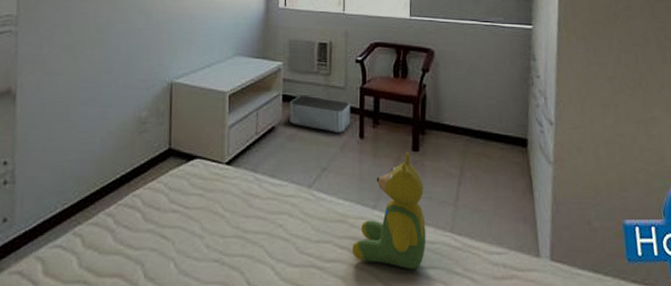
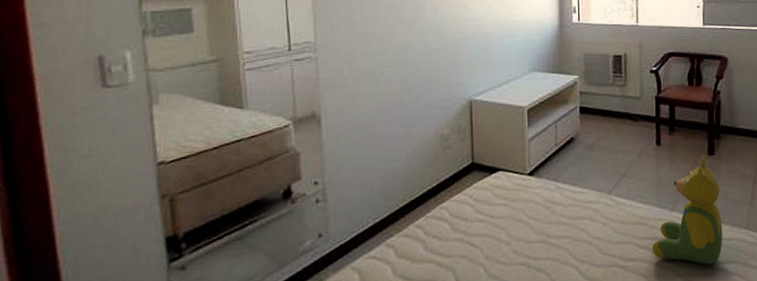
storage bin: present [290,95,351,132] -> none [587,106,648,141]

